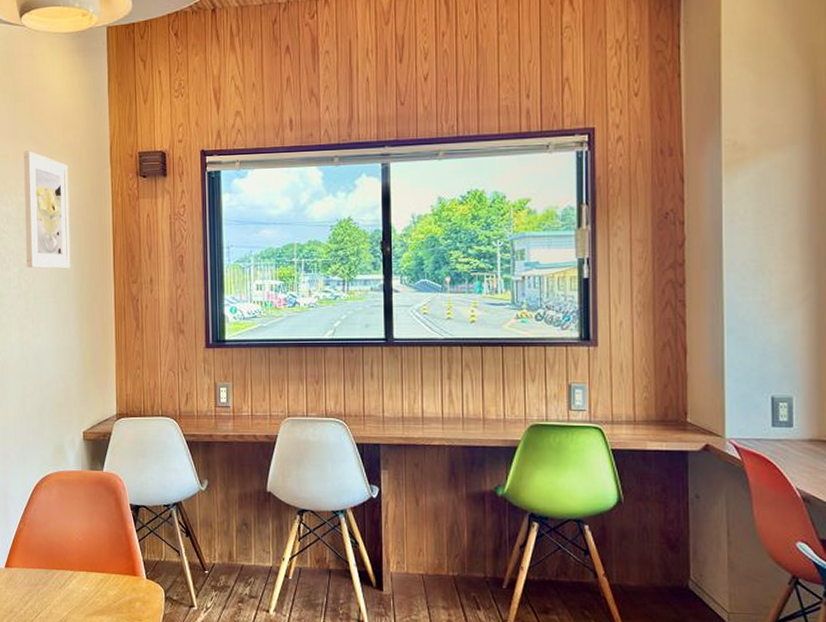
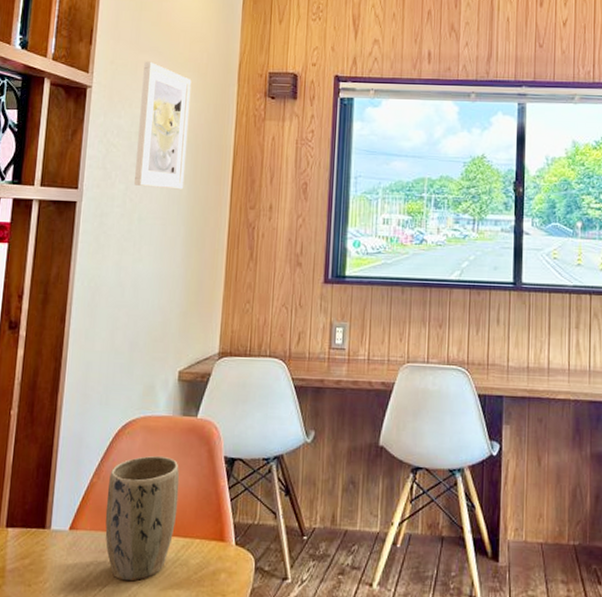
plant pot: none [33,504,94,609] -> present [105,455,180,582]

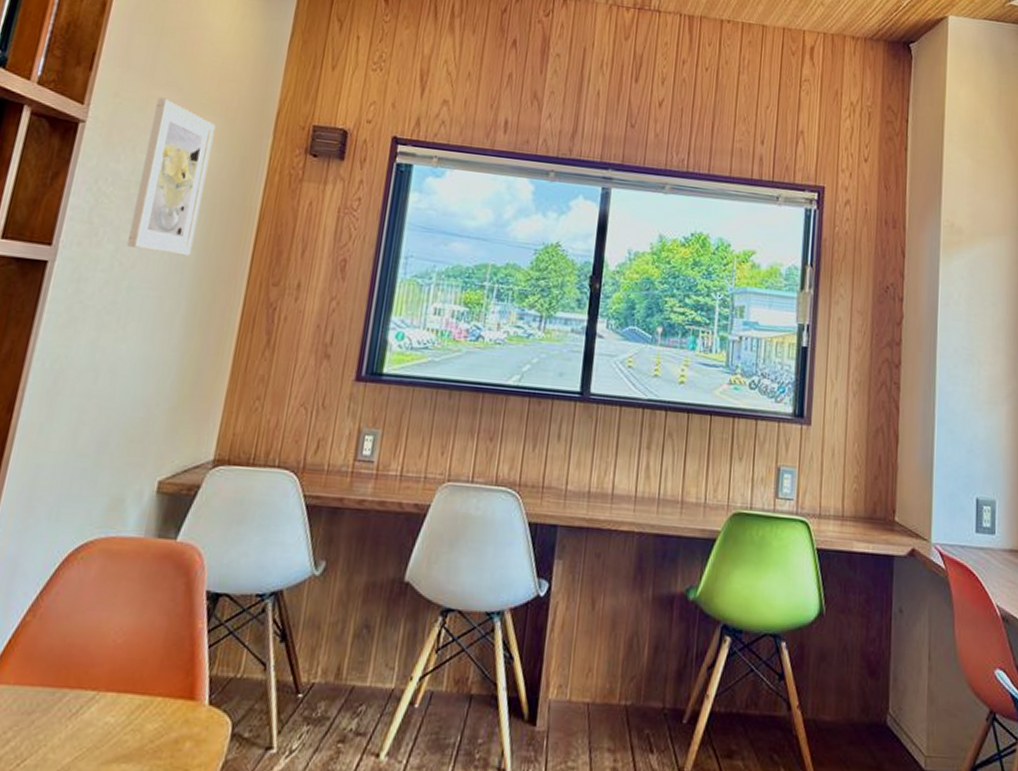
plant pot: present [105,455,180,582] -> none [33,587,145,753]

